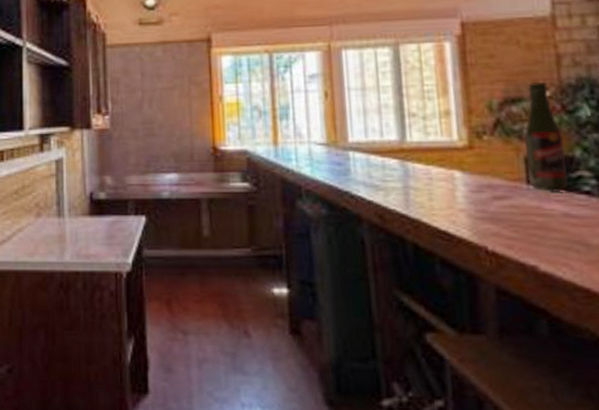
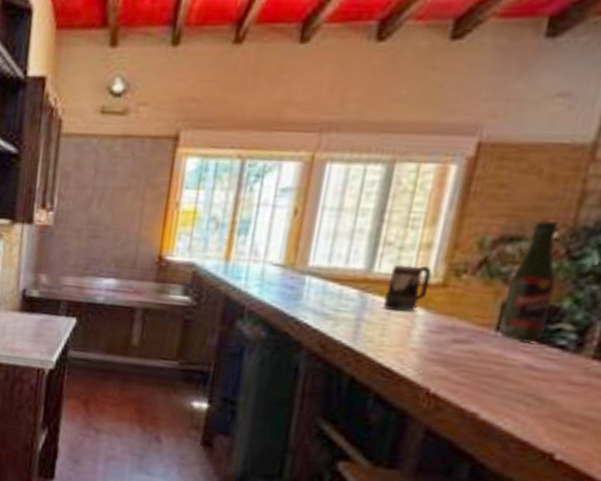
beer mug: none [422,132,459,176] -> present [383,265,432,313]

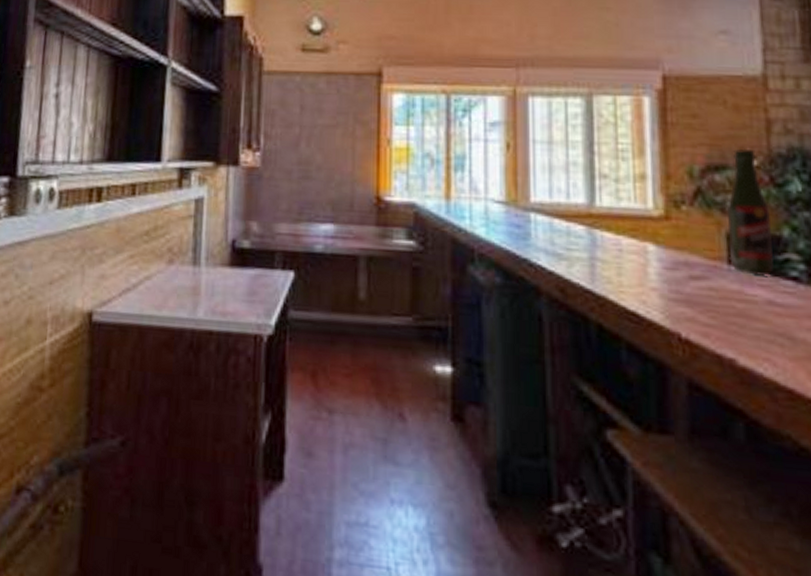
beer mug: present [383,265,432,313] -> none [612,198,653,248]

